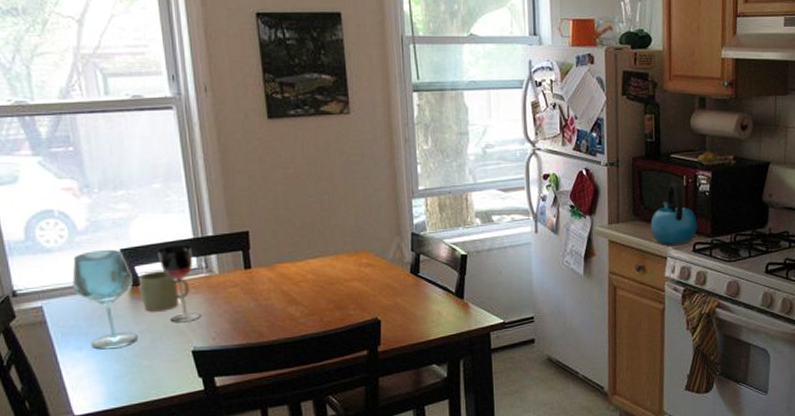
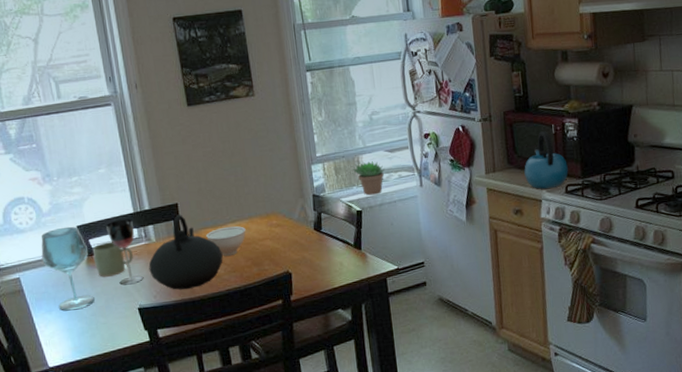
teapot: none [208,244,300,332] -> present [148,214,223,290]
bowl: none [281,262,330,296] -> present [206,225,246,256]
succulent plant: none [460,200,497,239] -> present [353,161,385,196]

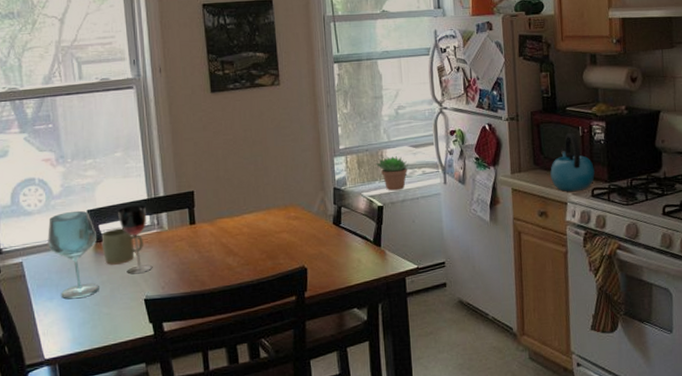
teapot: present [148,214,223,290] -> none [159,202,237,282]
bowl: present [206,225,246,256] -> none [221,216,263,248]

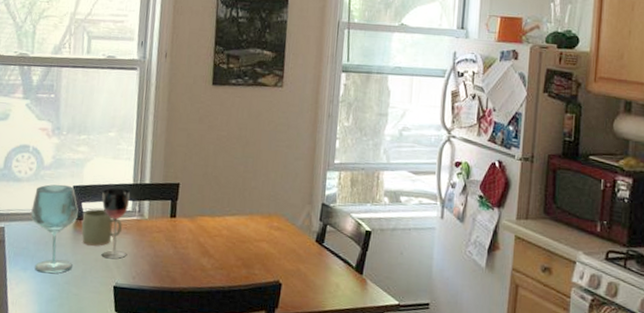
succulent plant: present [376,156,409,191] -> none [371,179,406,218]
kettle: present [550,133,595,192] -> none [561,185,613,251]

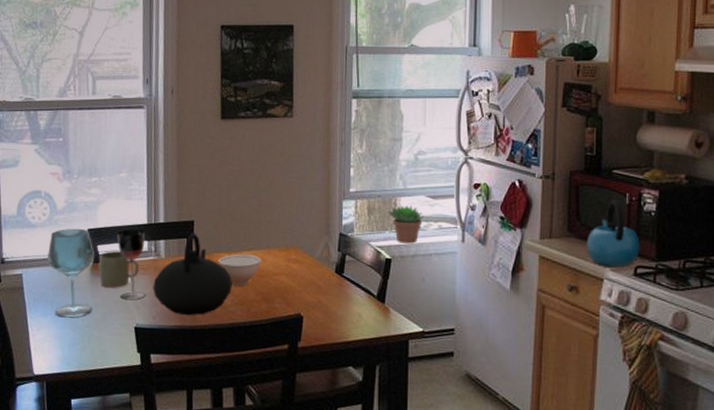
teapot: none [134,195,214,277] -> present [153,233,232,315]
bowl: none [201,218,244,251] -> present [218,254,261,286]
succulent plant: none [371,179,406,218] -> present [388,206,425,244]
kettle: none [561,185,613,251] -> present [586,200,640,267]

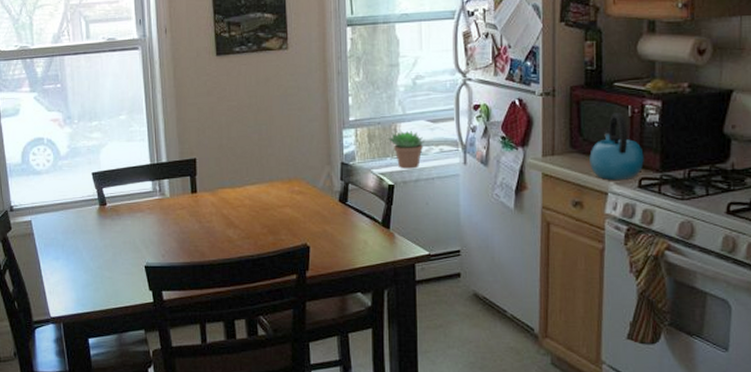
wine glass: present [47,228,95,318] -> none [55,172,102,260]
mug: present [98,251,139,288] -> none [105,193,145,229]
wineglass: present [117,229,146,300] -> none [121,170,154,240]
teapot: present [153,233,232,315] -> none [160,170,238,251]
bowl: present [218,254,261,286] -> none [222,188,265,220]

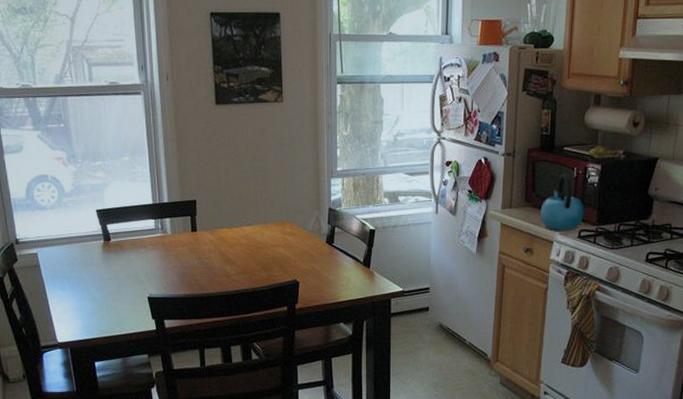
succulent plant: present [389,131,425,169] -> none [371,182,403,216]

